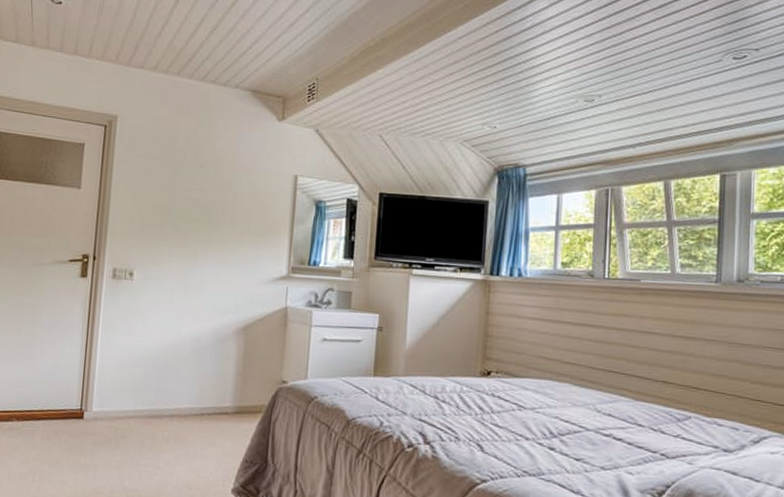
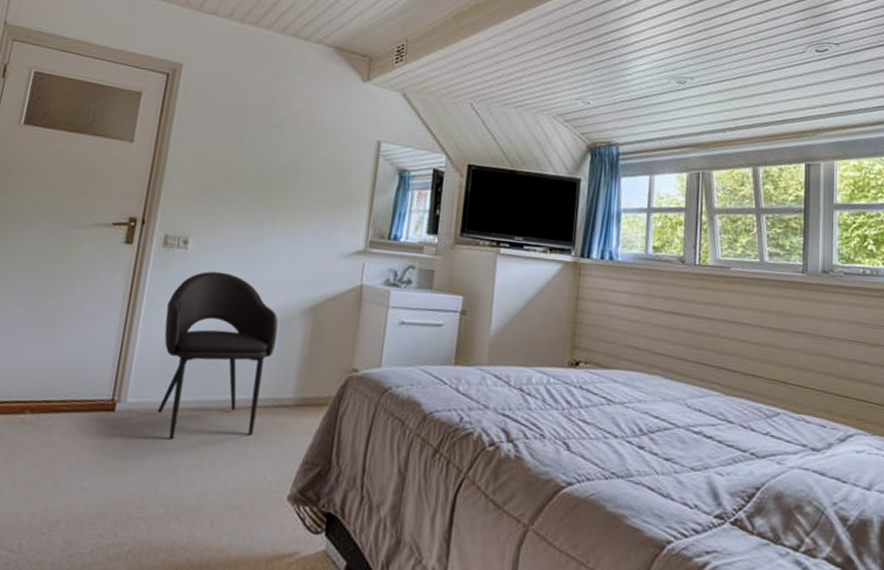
armchair: none [118,298,215,442] -> present [157,271,278,440]

